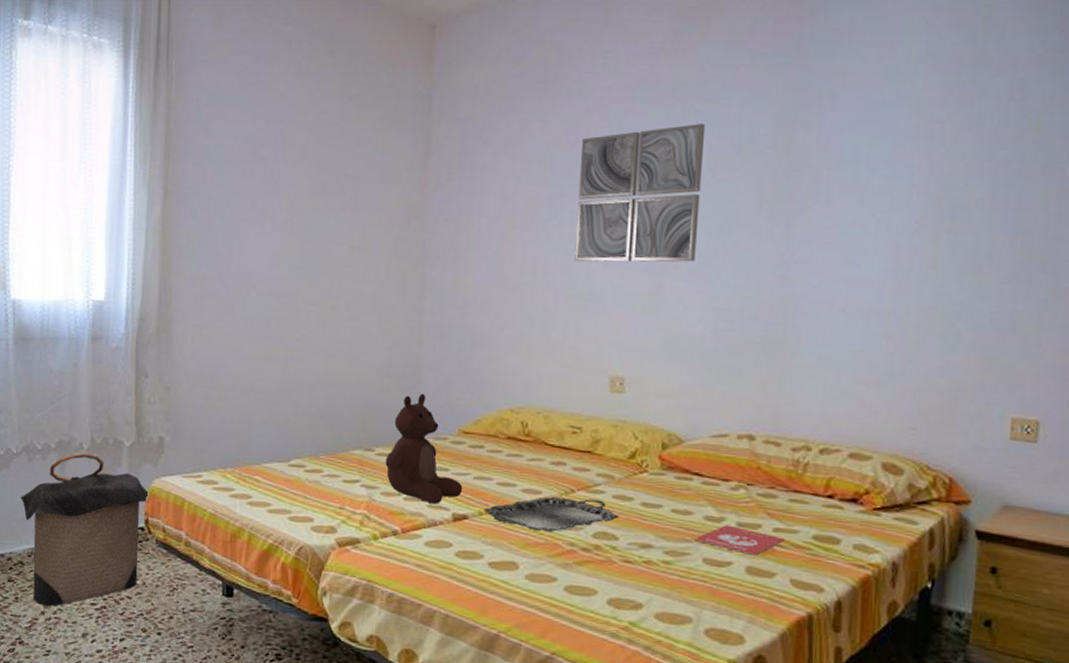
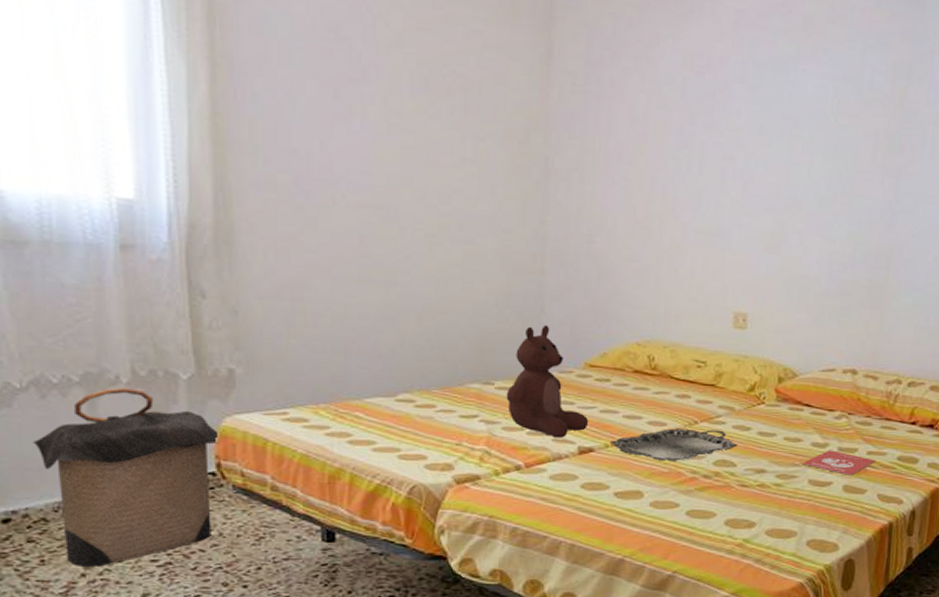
wall art: present [574,124,706,262] -> none [703,63,832,204]

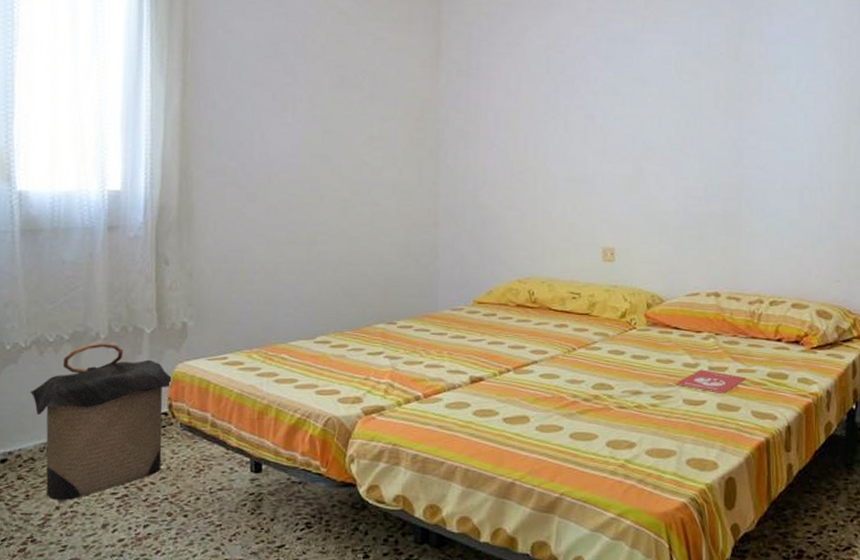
teddy bear: present [506,324,589,438] -> none [407,269,479,369]
serving tray: present [611,428,737,462] -> none [498,355,613,387]

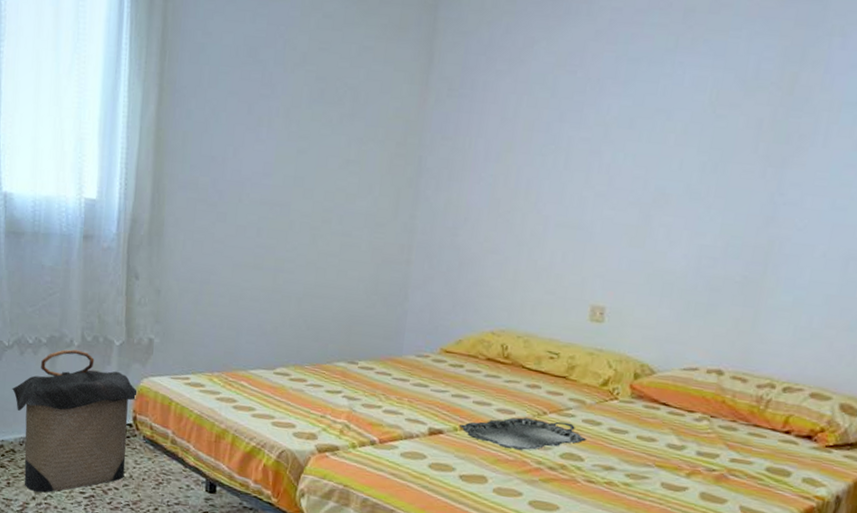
serving tray: none [498,355,613,387] -> present [459,417,586,451]
book: present [675,369,746,394] -> none [655,453,740,483]

